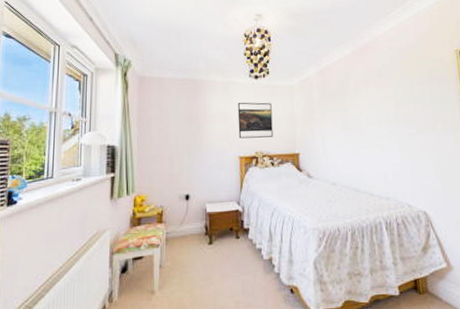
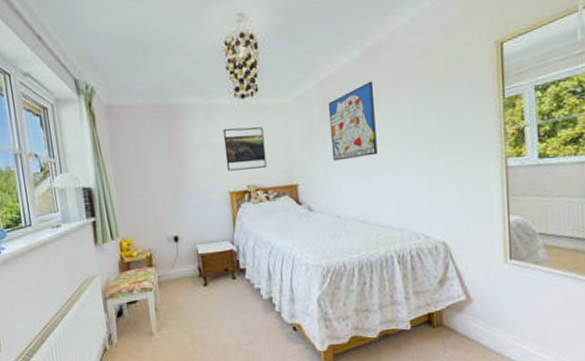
wall art: none [326,72,367,135] -> present [328,81,378,161]

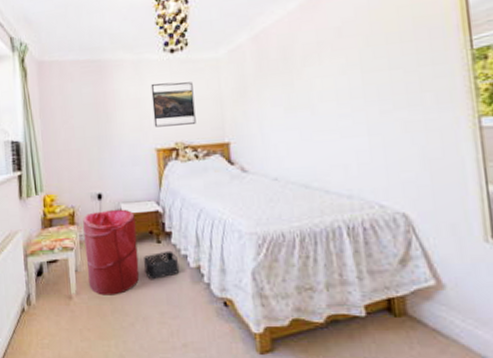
laundry hamper: none [160,249,217,330] -> present [82,209,140,295]
storage bin: none [220,285,253,312] -> present [144,250,179,279]
wall art: present [328,81,378,161] -> none [263,33,320,118]

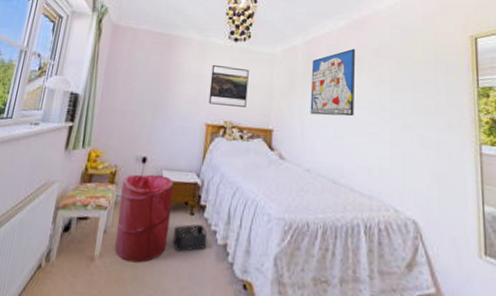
wall art: none [263,33,320,118] -> present [310,48,355,117]

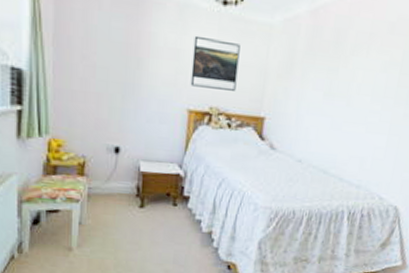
laundry hamper: present [114,174,174,263] -> none [92,165,154,251]
storage bin: present [173,224,207,252] -> none [156,214,191,240]
wall art: present [310,48,355,117] -> none [307,21,369,104]

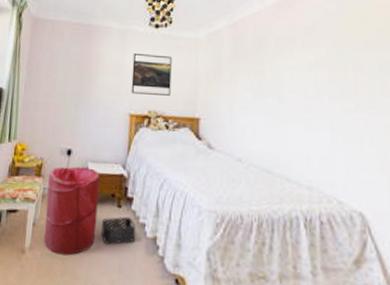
laundry hamper: none [92,165,154,251] -> present [44,166,100,256]
storage bin: none [156,214,191,240] -> present [101,216,135,245]

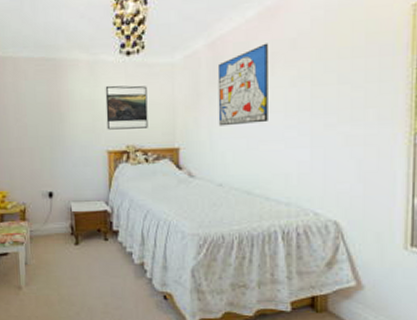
laundry hamper: present [44,166,100,256] -> none [33,207,86,287]
storage bin: present [101,216,135,245] -> none [91,248,123,273]
wall art: none [238,28,287,102] -> present [217,43,268,126]

